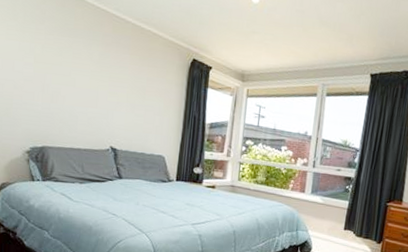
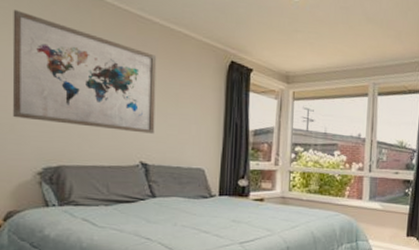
wall art: none [8,8,128,123] -> present [12,10,157,134]

